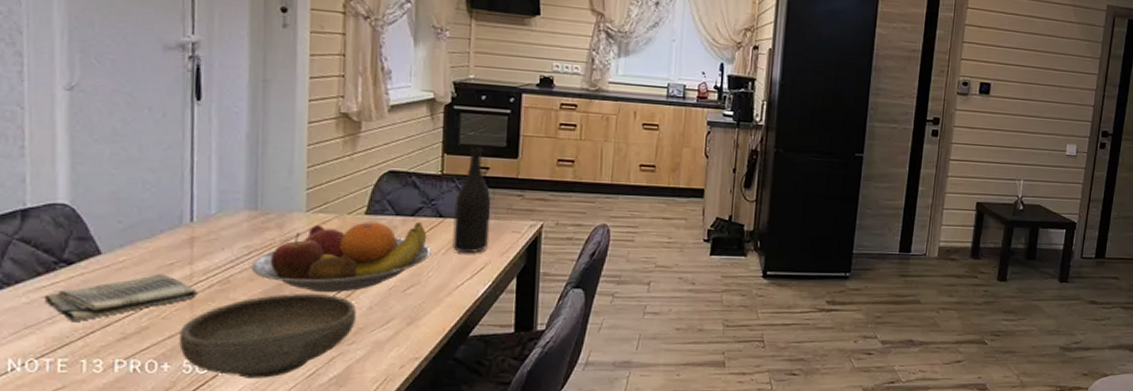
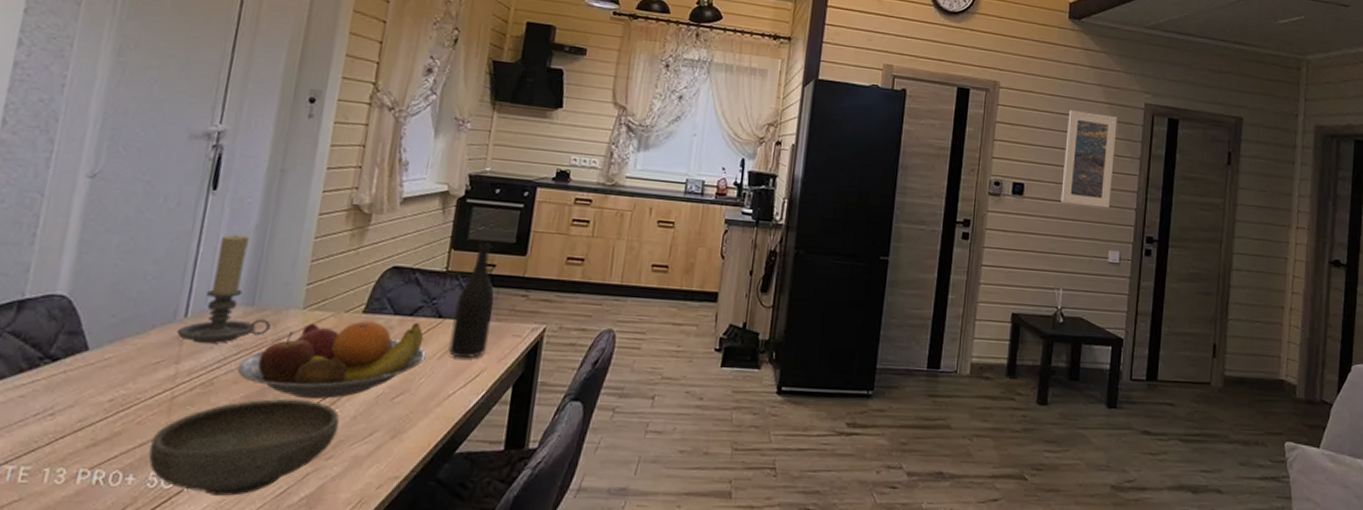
dish towel: present [43,273,198,323] -> none [20,373,178,426]
candle holder: none [186,143,277,246] -> present [177,234,271,344]
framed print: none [1024,12,1081,105] -> present [1060,110,1118,208]

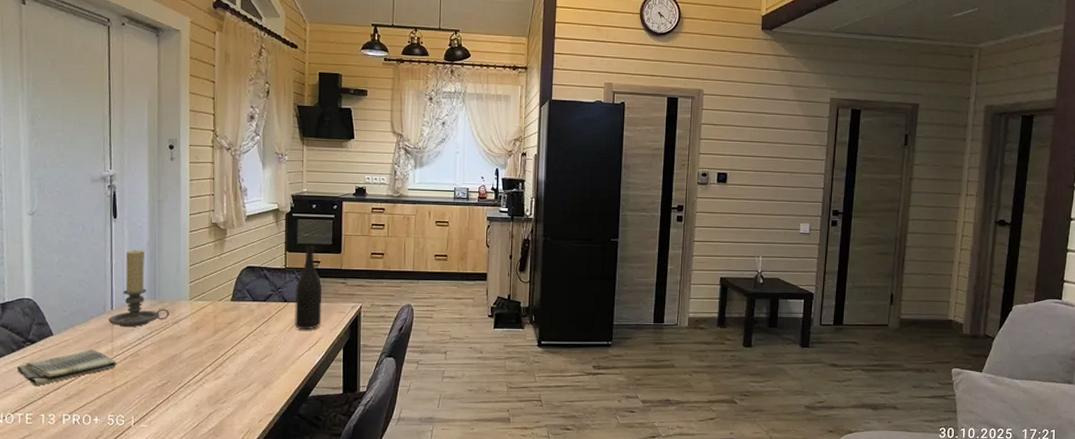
dish towel: none [20,373,178,426] -> present [16,349,117,387]
bowl: present [148,399,340,496] -> none [105,363,226,429]
fruit bowl: present [236,321,426,399] -> none [152,306,279,362]
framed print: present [1060,110,1118,208] -> none [758,109,806,189]

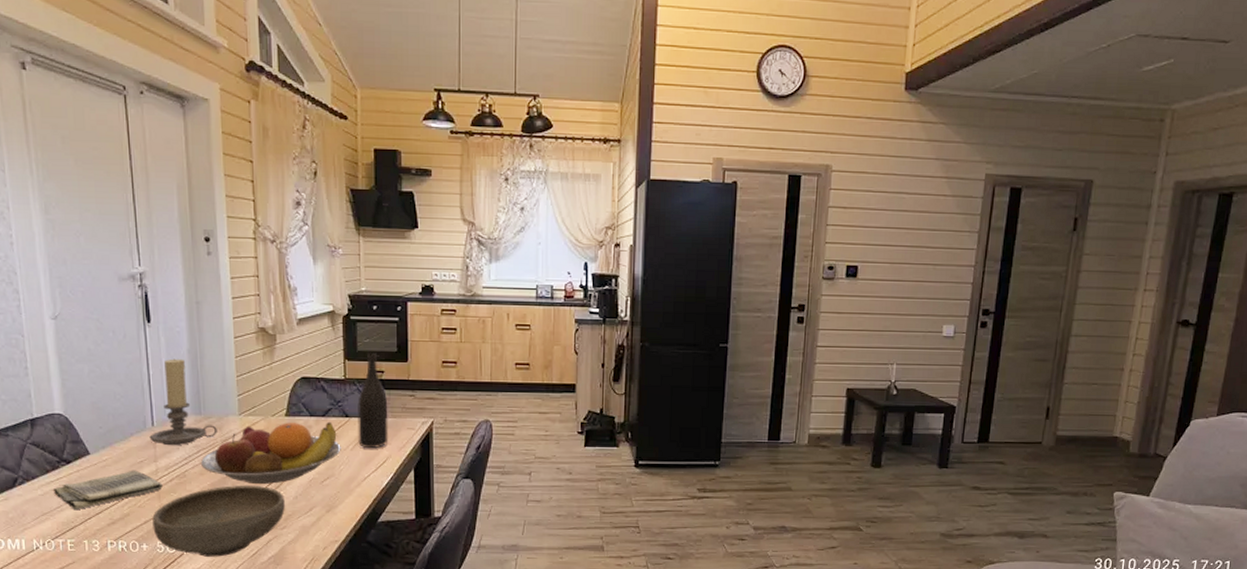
bowl: none [105,363,226,429] -> present [152,486,285,557]
fruit bowl: none [152,306,279,362] -> present [200,422,341,484]

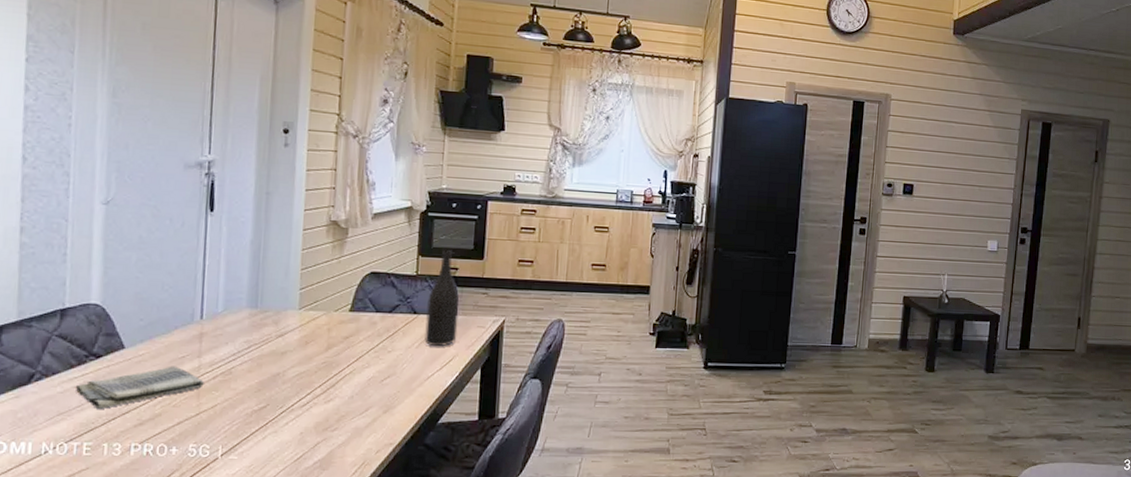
candle holder: present [149,358,217,446] -> none [196,249,273,341]
bowl: present [152,486,285,557] -> none [186,384,339,462]
fruit bowl: present [200,422,341,484] -> none [249,318,406,382]

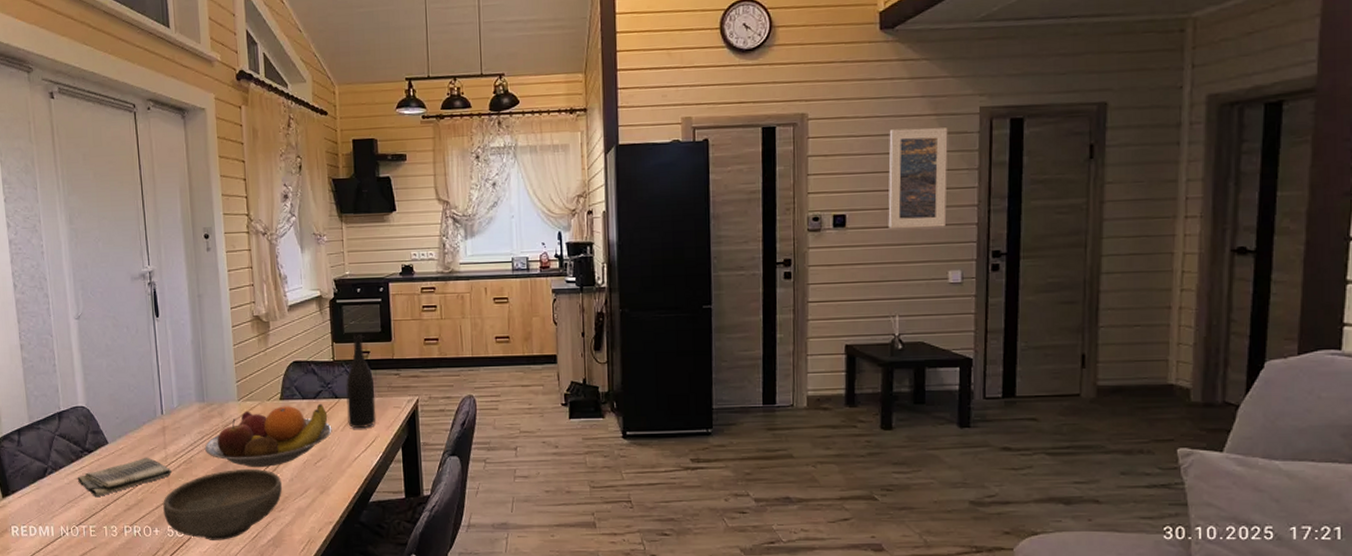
bowl: none [186,384,339,462] -> present [163,469,282,540]
fruit bowl: none [249,318,406,382] -> present [204,404,332,467]
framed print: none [946,118,997,204] -> present [888,127,948,229]

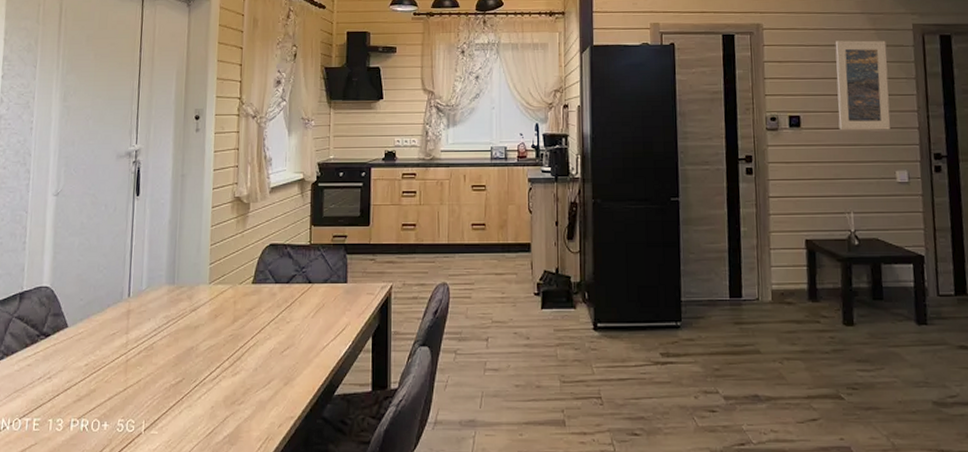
dish towel: present [77,457,172,498] -> none [28,342,131,387]
bowl: present [163,469,282,540] -> none [116,358,245,437]
fruit bowl: present [204,404,332,467] -> none [168,289,303,355]
wine bottle: present [346,332,376,429] -> none [319,216,350,316]

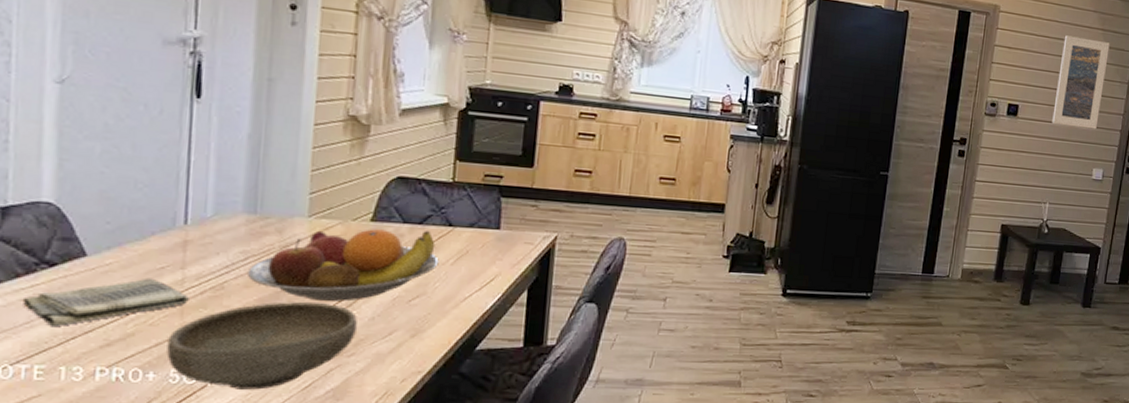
dish towel: none [28,342,131,387] -> present [22,277,189,328]
bowl: none [116,358,245,437] -> present [166,302,357,390]
fruit bowl: none [168,289,303,355] -> present [246,229,439,302]

